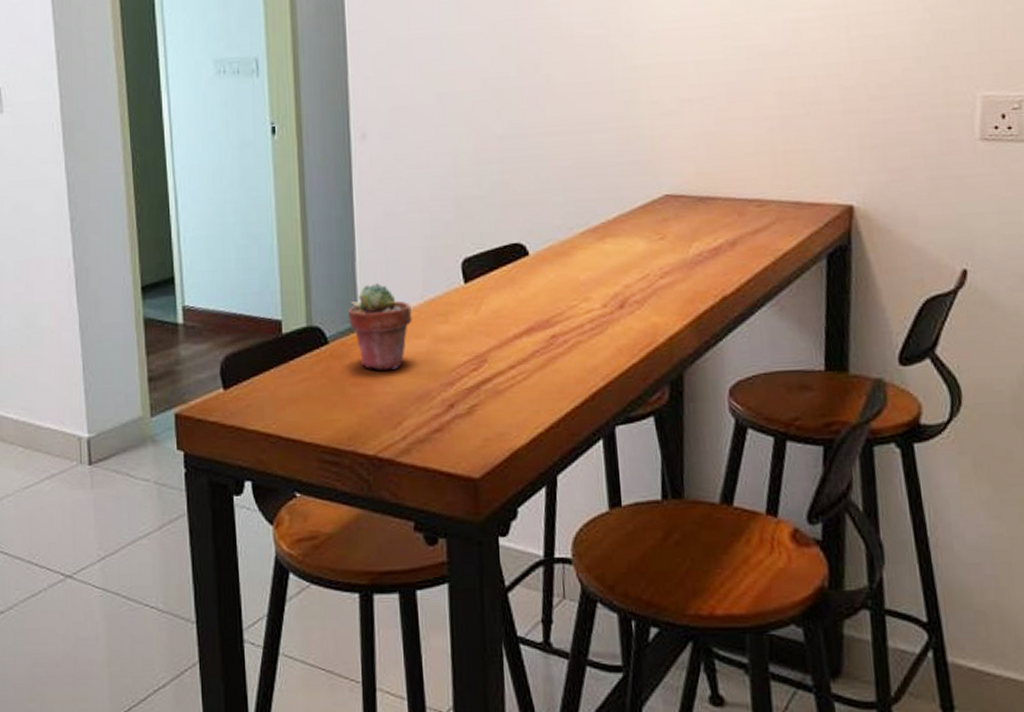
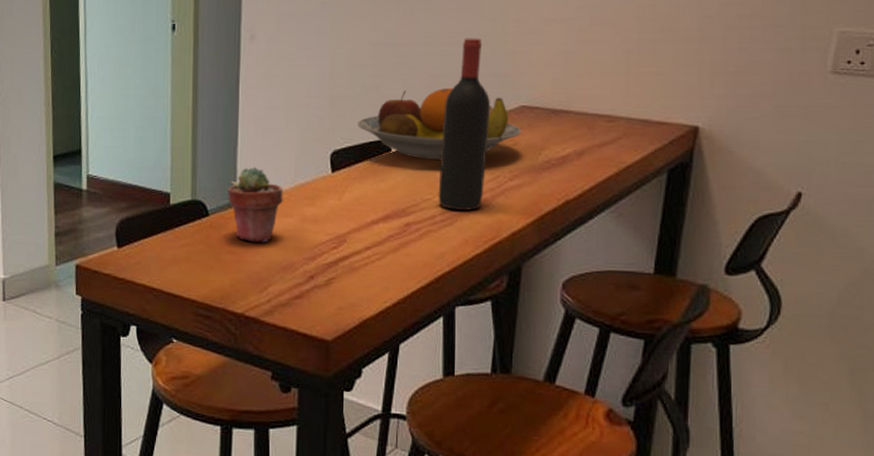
fruit bowl: none [489,180,668,262] -> present [357,88,522,161]
wine bottle: none [582,123,634,316] -> present [438,38,491,210]

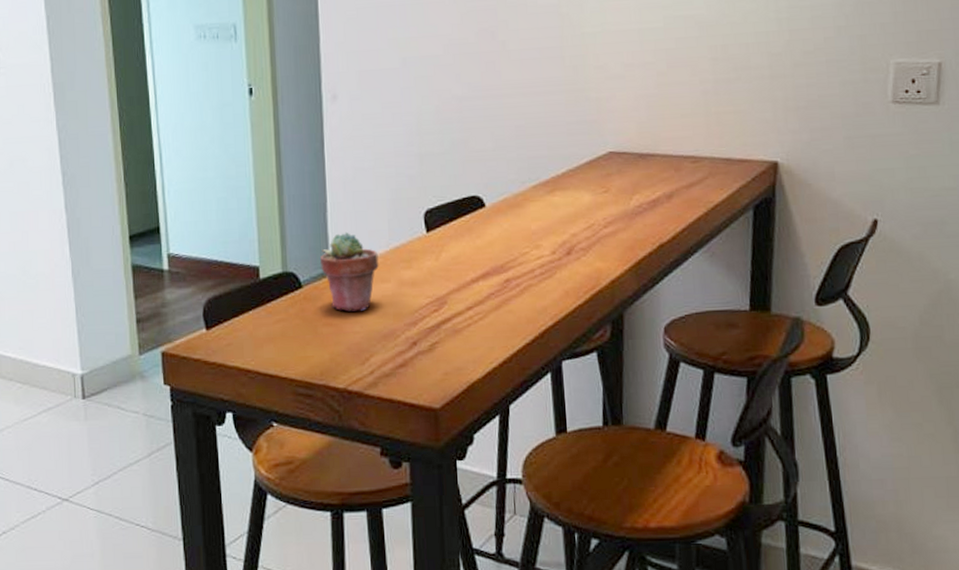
fruit bowl: present [357,88,522,161] -> none [449,138,612,213]
wine bottle: present [438,38,491,210] -> none [534,86,580,262]

